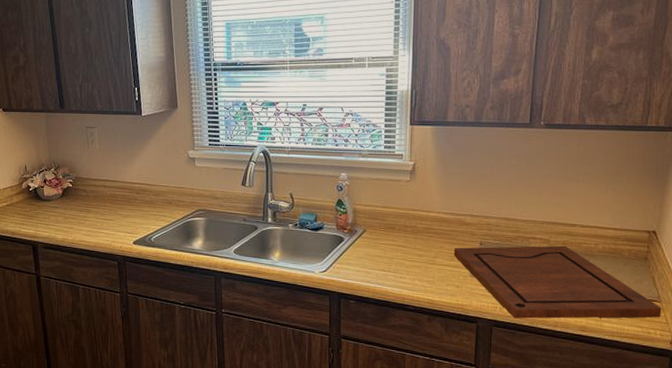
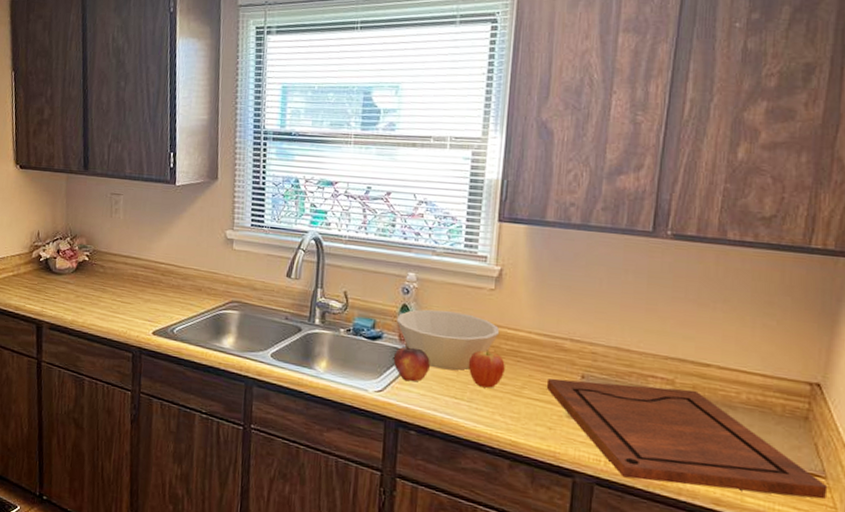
fruit: none [333,232,362,262] -> present [393,345,430,382]
bowl: none [334,201,416,249] -> present [396,309,500,370]
fruit: none [392,230,421,260] -> present [468,350,505,388]

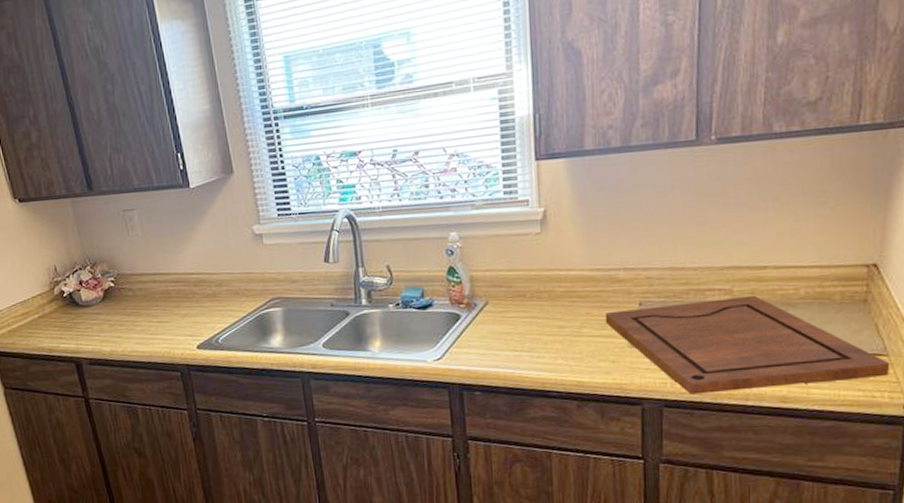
fruit: present [393,345,430,382] -> none [447,308,486,344]
bowl: present [396,309,500,370] -> none [444,263,552,325]
fruit: present [468,350,505,388] -> none [523,296,562,335]

